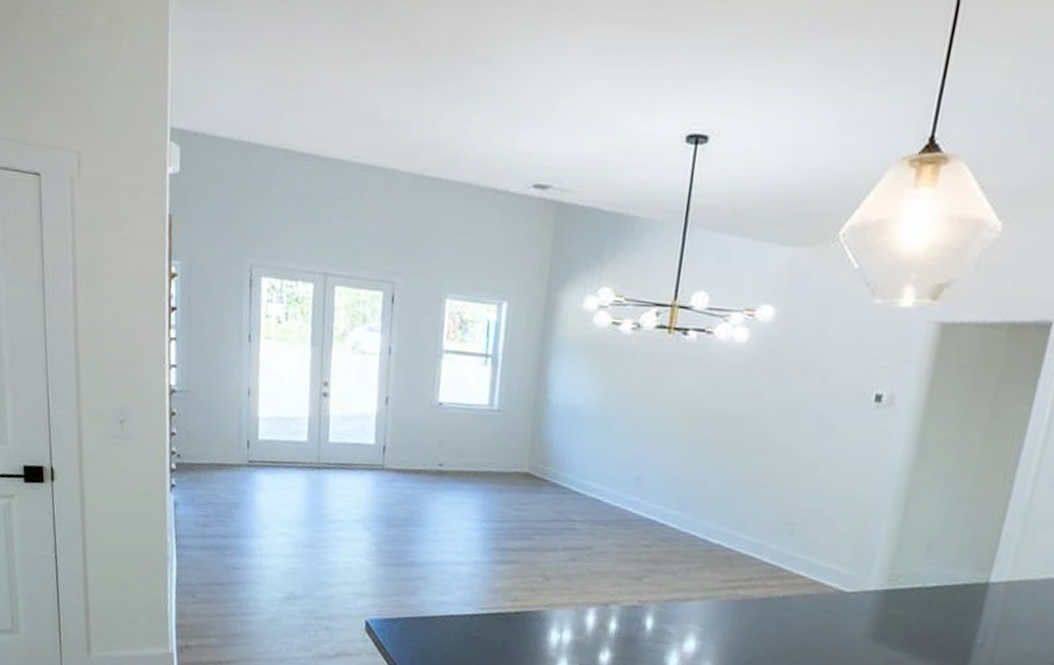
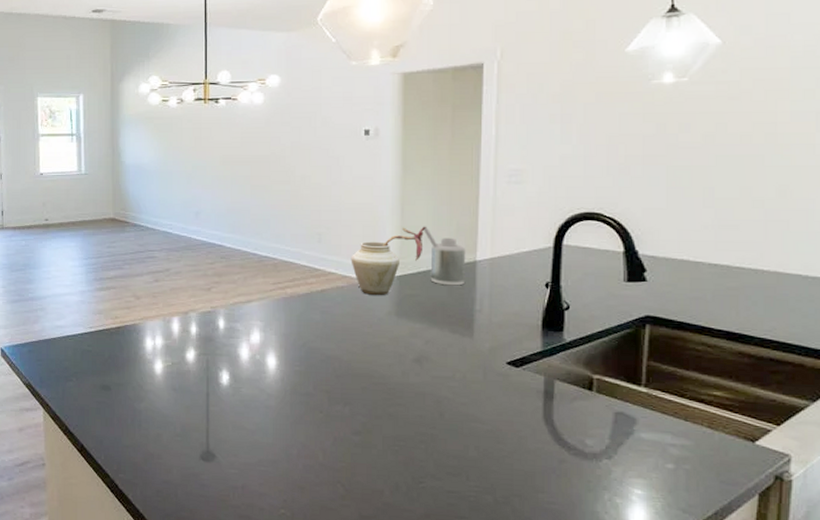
vase: none [827,528,933,613] -> present [351,226,426,296]
soap dispenser: none [925,530,979,612] -> present [422,226,466,286]

